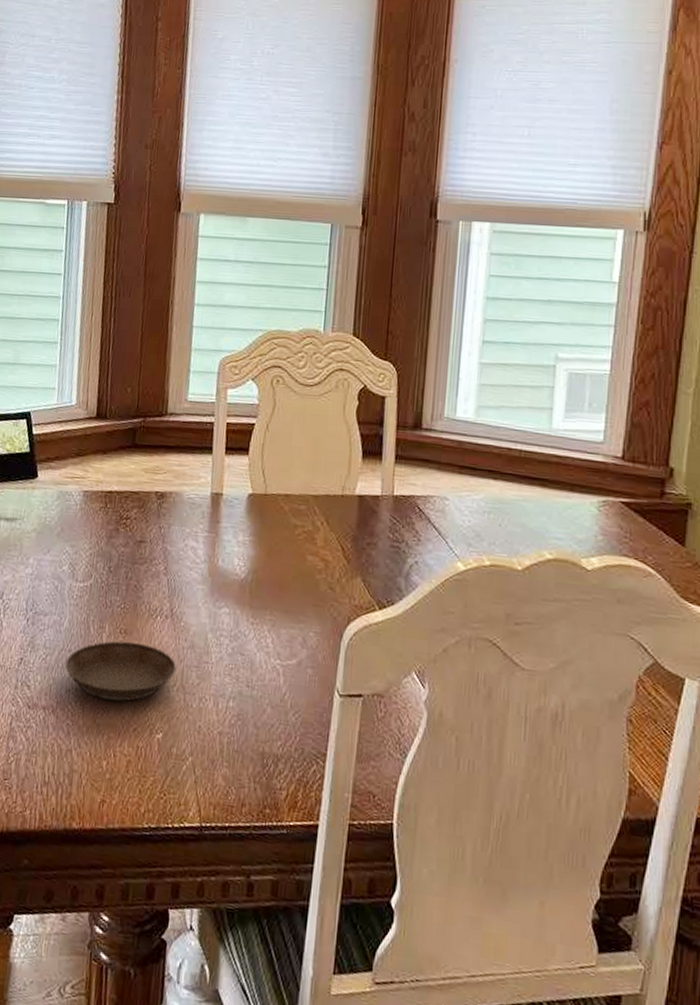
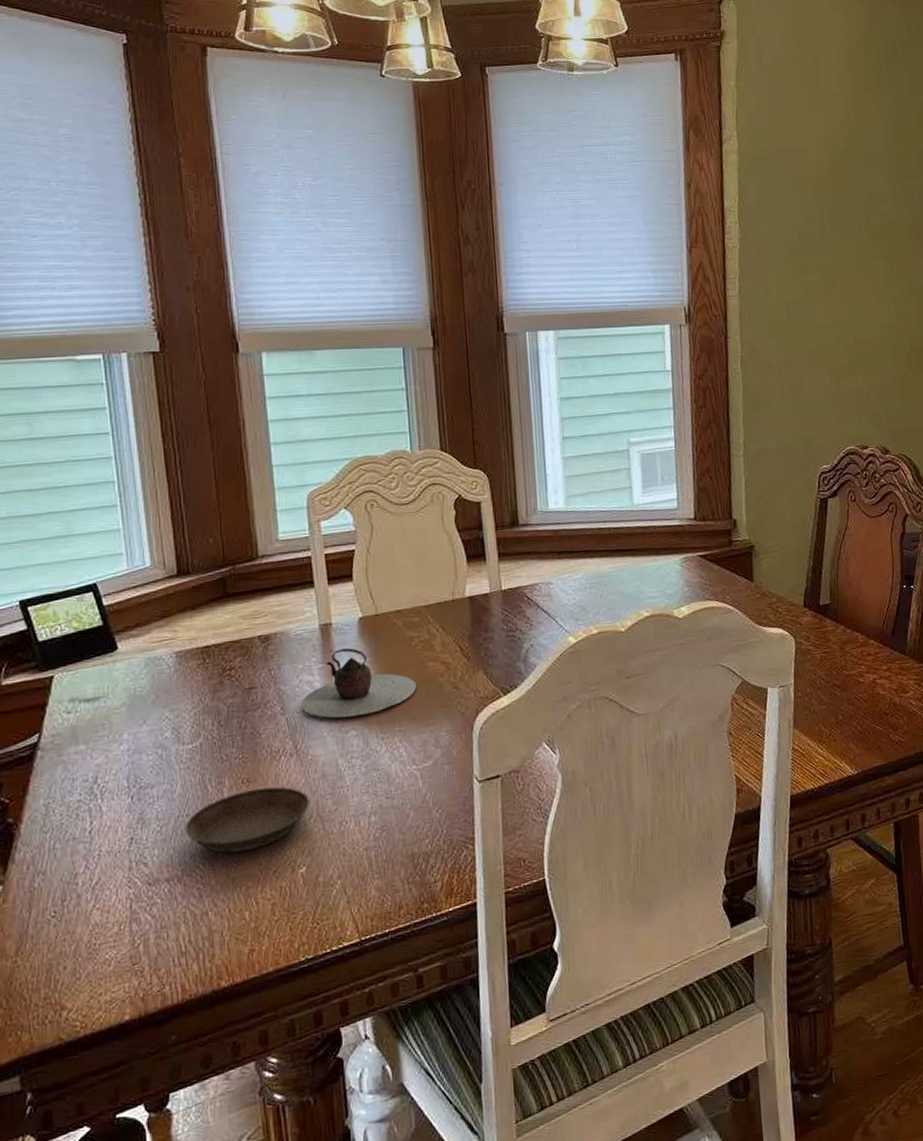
teapot: none [182,522,293,595] -> present [301,648,416,718]

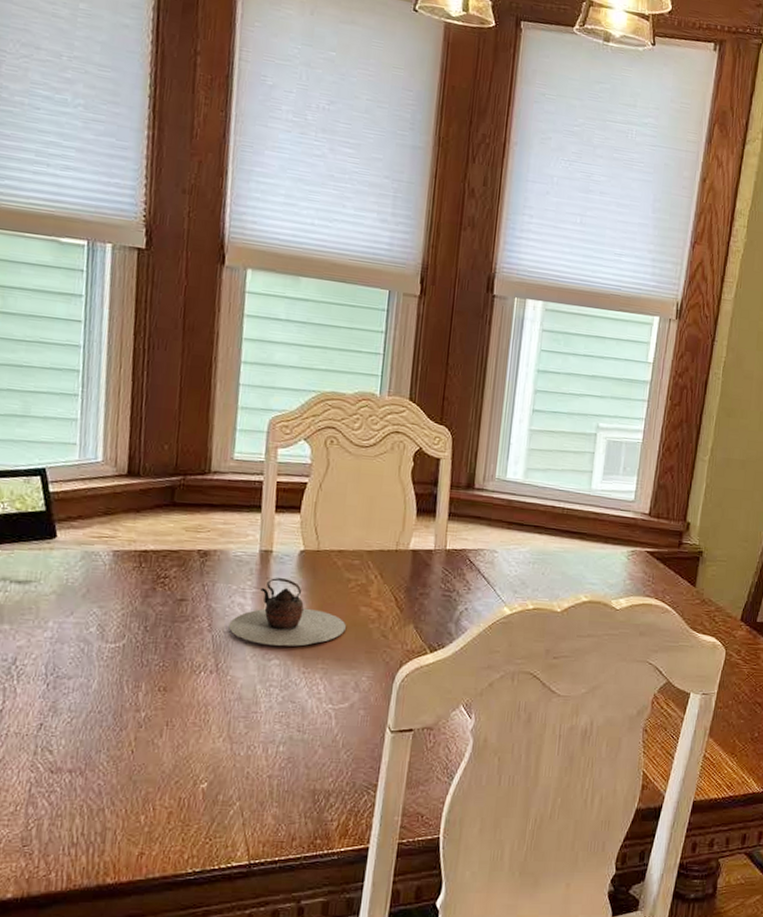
saucer: present [184,786,311,853] -> none [94,699,223,757]

